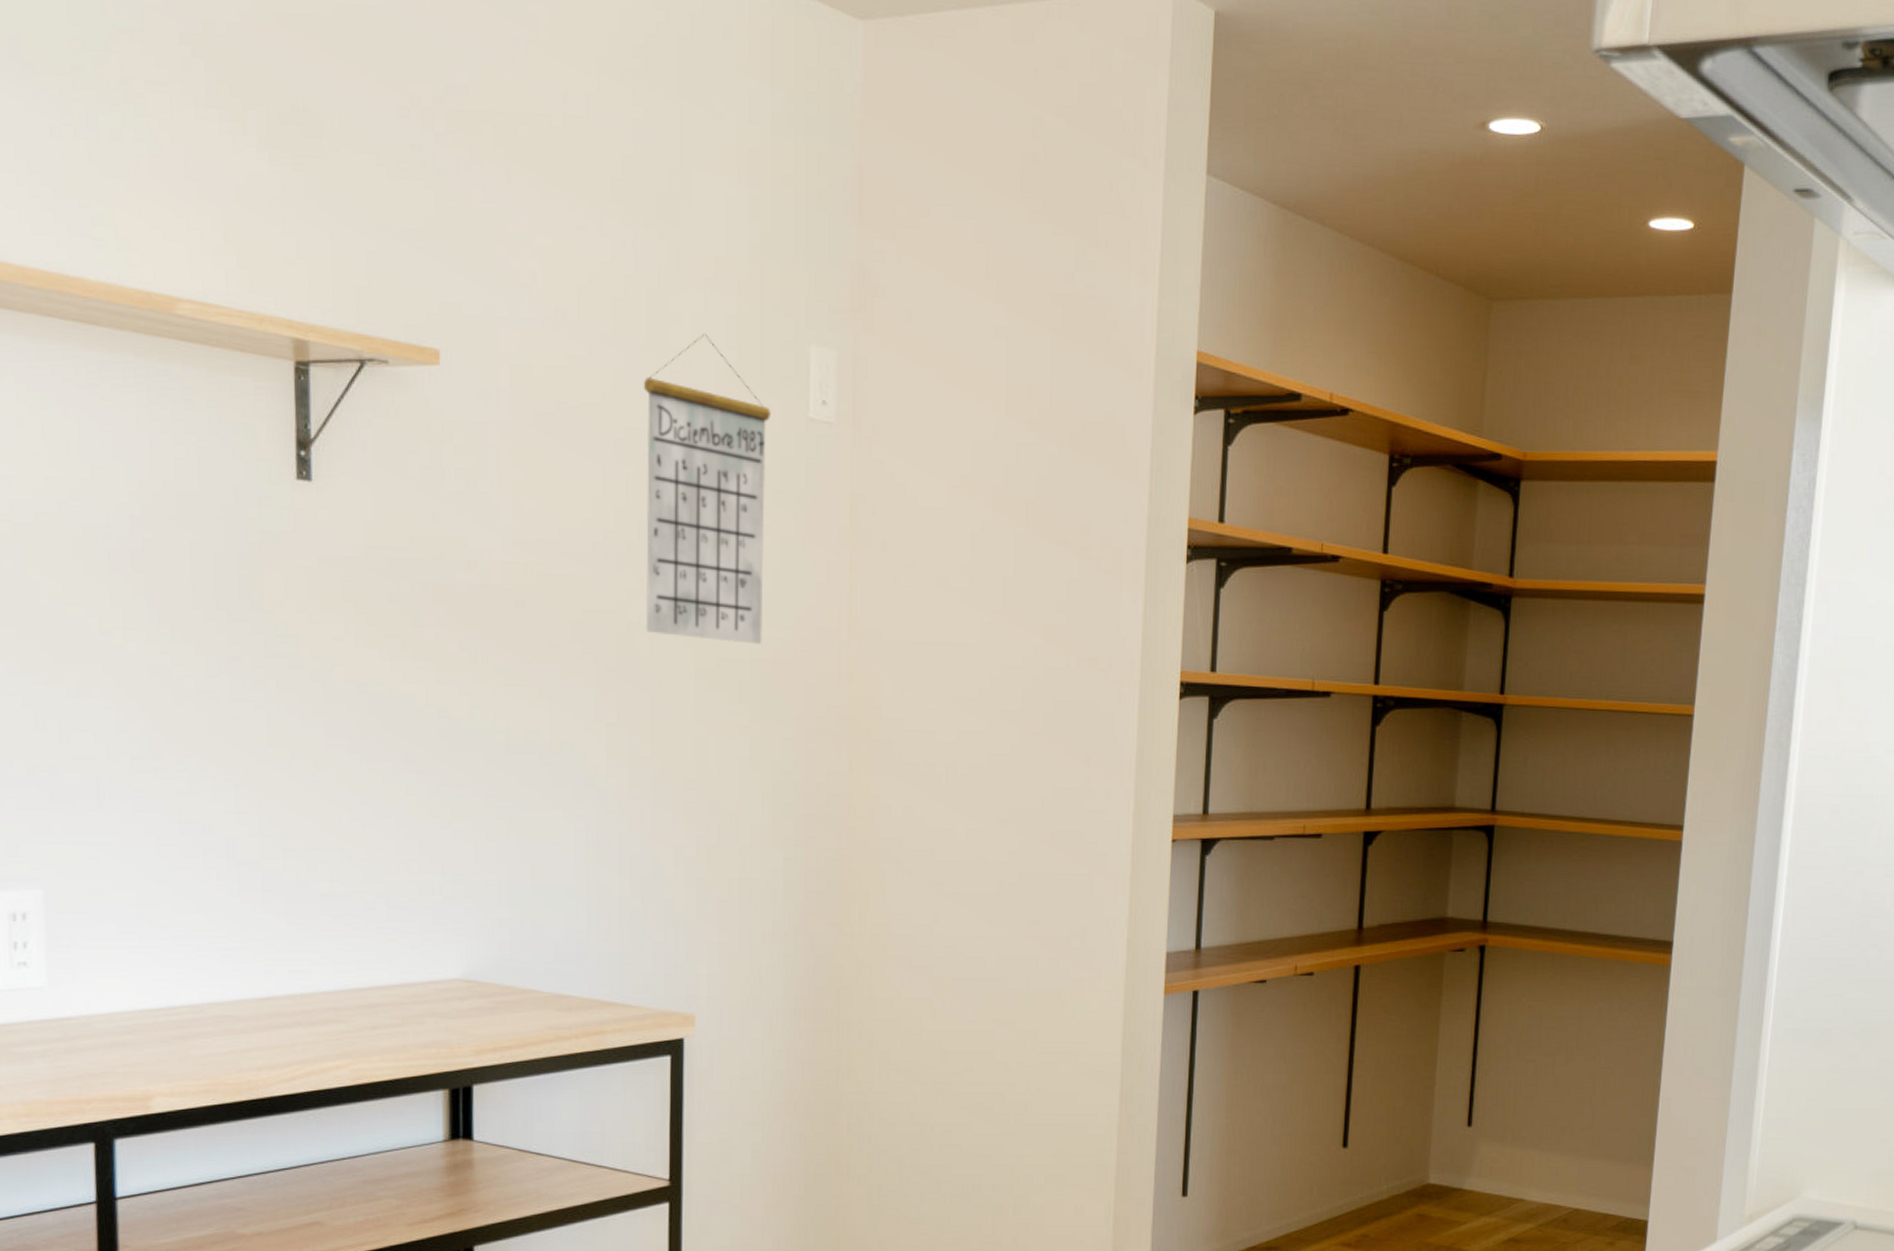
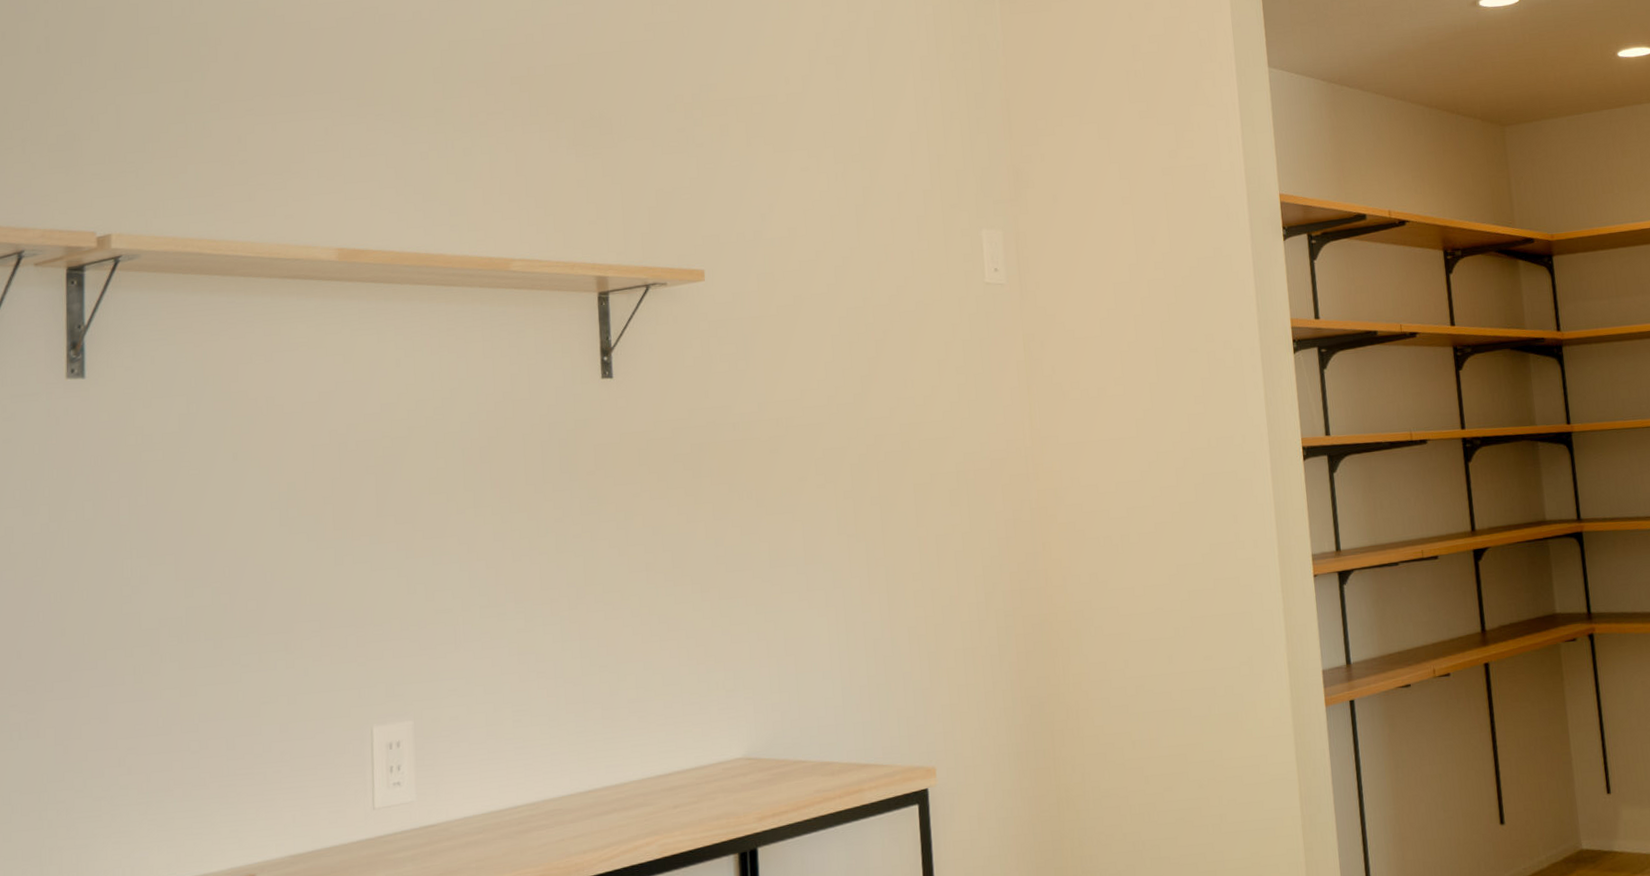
calendar: present [643,334,770,645] -> none [857,232,965,461]

